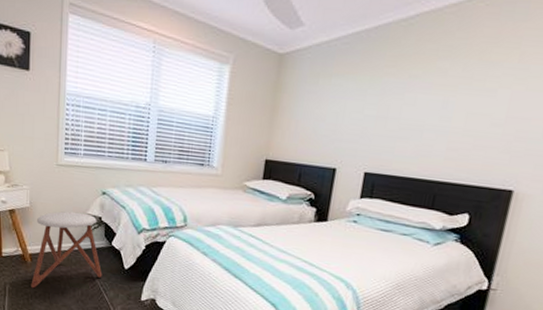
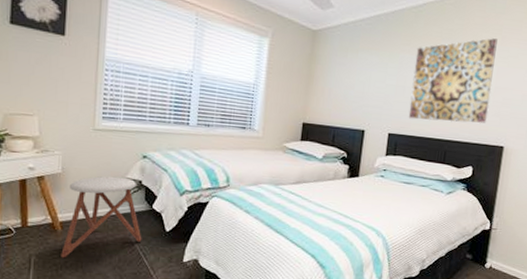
wall art: none [390,54,514,162] -> present [408,38,498,123]

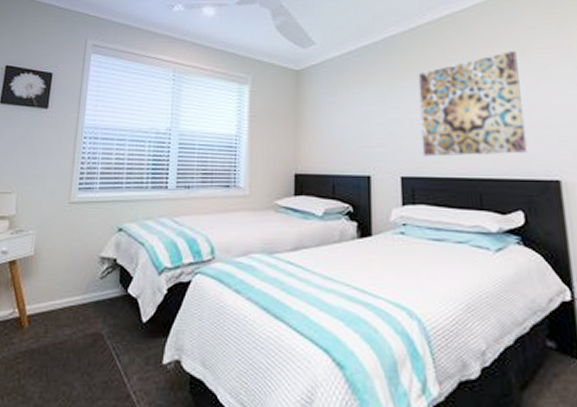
stool: present [61,176,142,258] -> none [25,255,116,363]

